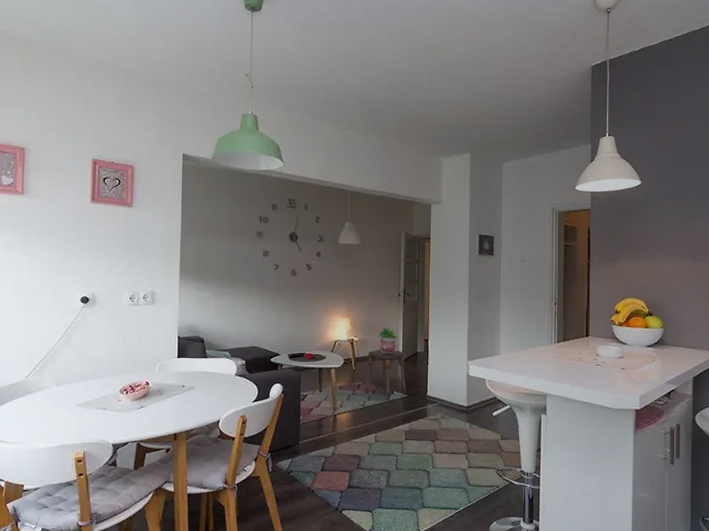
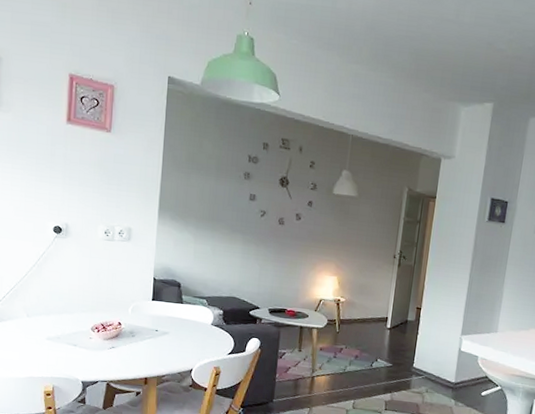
stool: present [365,349,407,399] -> none [347,313,393,367]
potted plant: present [378,326,399,354] -> none [367,289,390,320]

